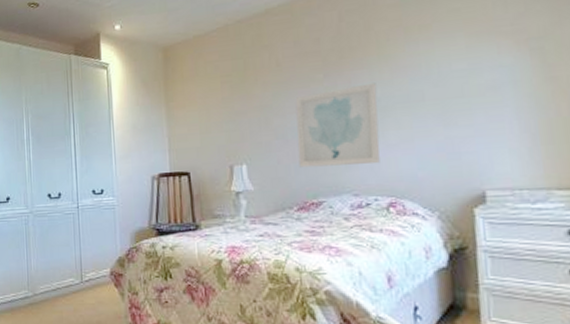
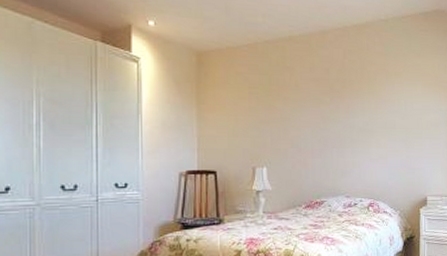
wall art: present [295,83,380,168] -> none [308,110,366,174]

